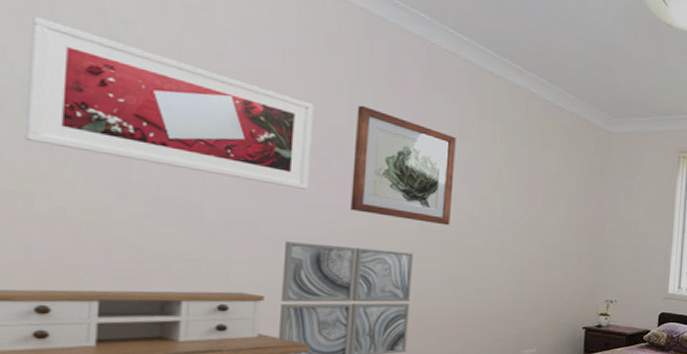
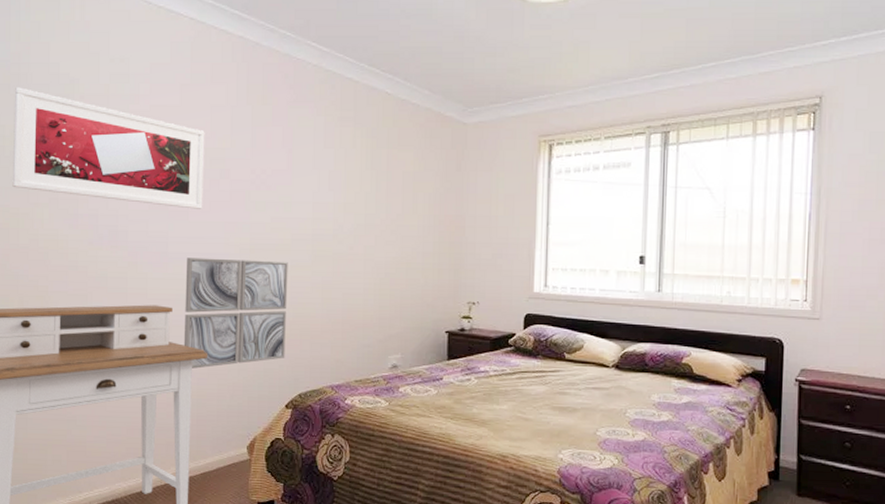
wall art: present [351,105,456,226] -> none [236,126,321,234]

